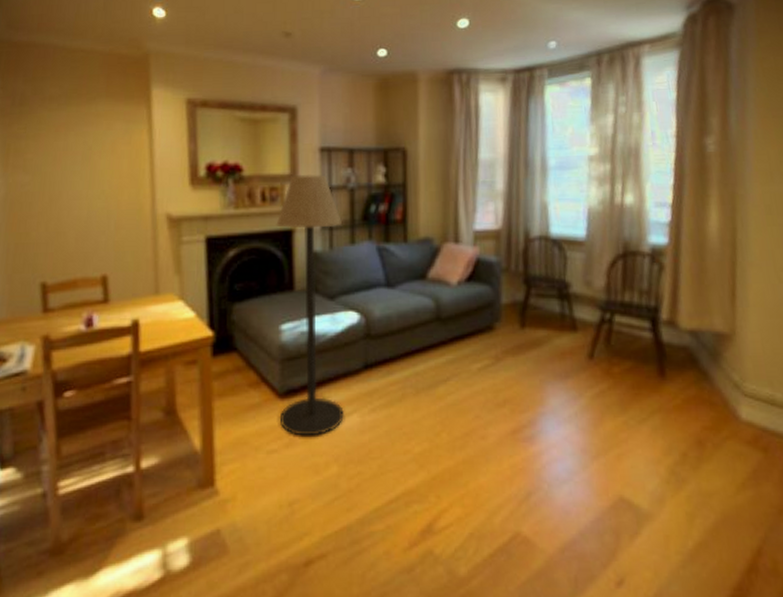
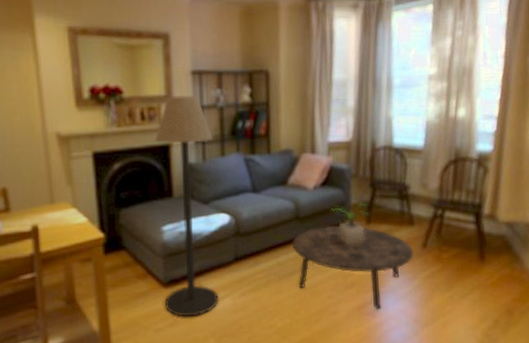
coffee table: none [431,330,578,435] -> present [291,226,413,310]
potted plant: none [476,300,525,353] -> present [329,201,370,245]

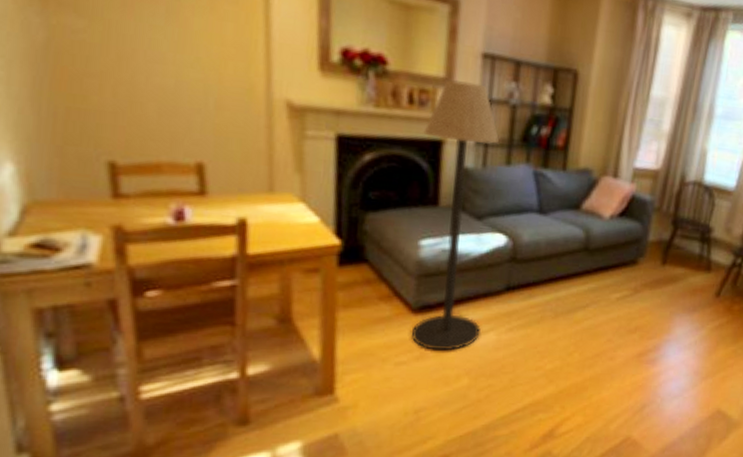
coffee table: present [291,226,413,310] -> none [575,262,706,358]
potted plant: present [329,201,370,245] -> none [623,239,668,286]

